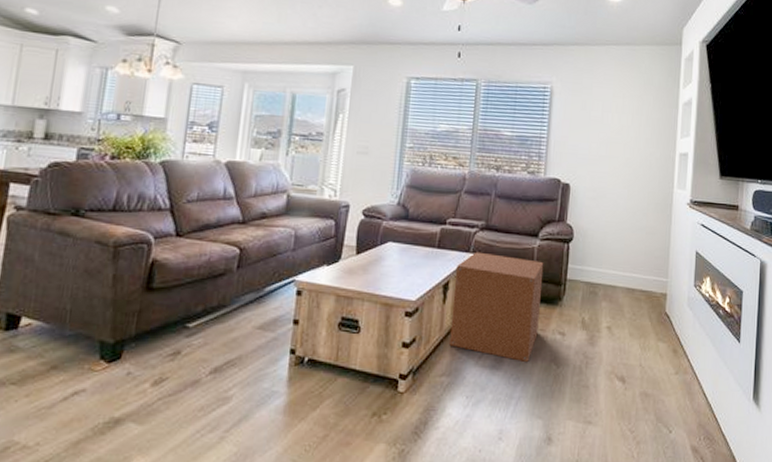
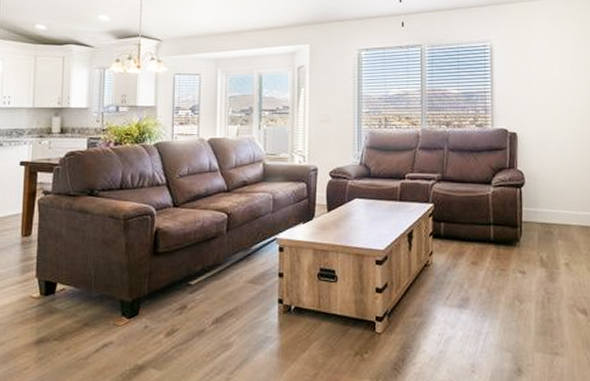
cardboard box: present [449,251,544,363] -> none [418,202,500,301]

